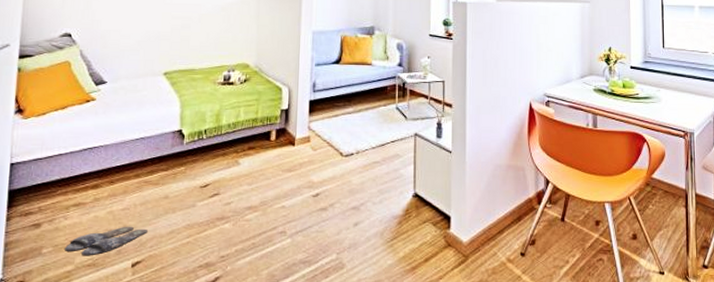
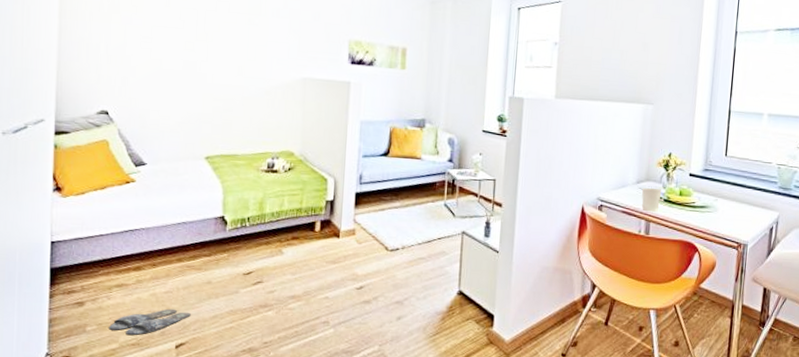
cup: none [586,82,609,105] -> present [641,188,665,212]

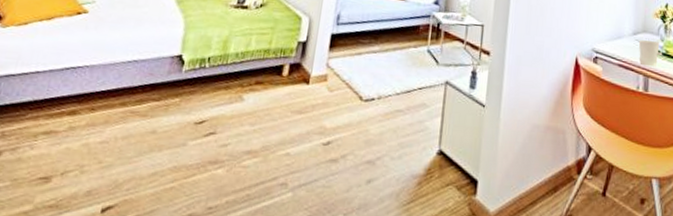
slippers: present [109,308,192,336] -> none [25,162,128,196]

